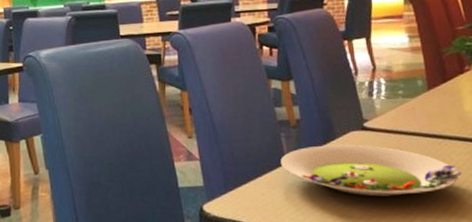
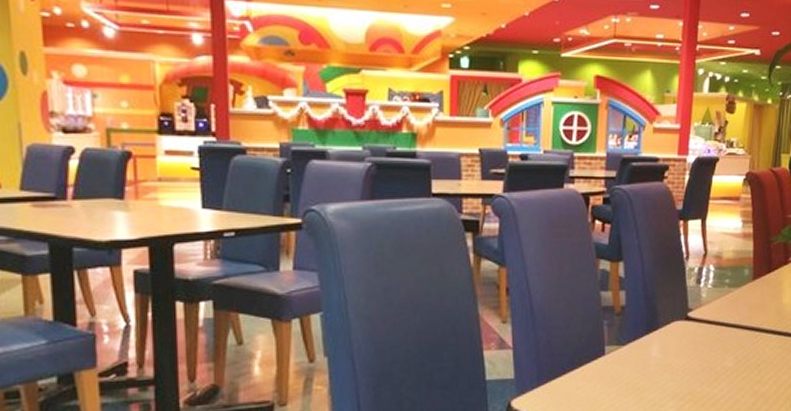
salad plate: present [281,144,462,197] -> none [600,335,772,391]

